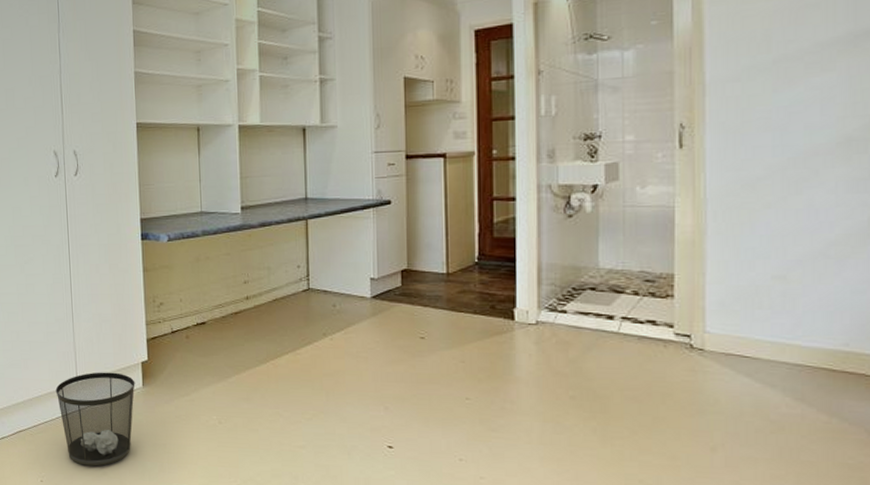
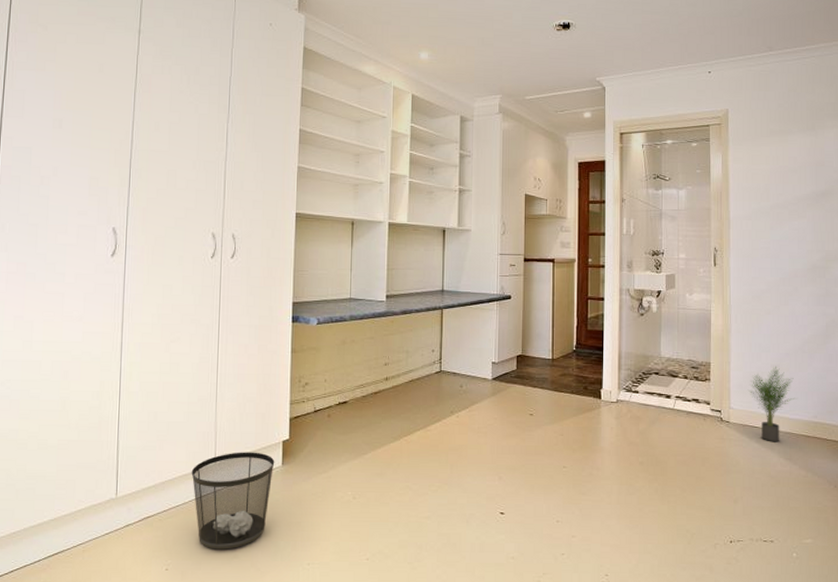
potted plant: none [734,277,812,377] -> present [748,366,795,442]

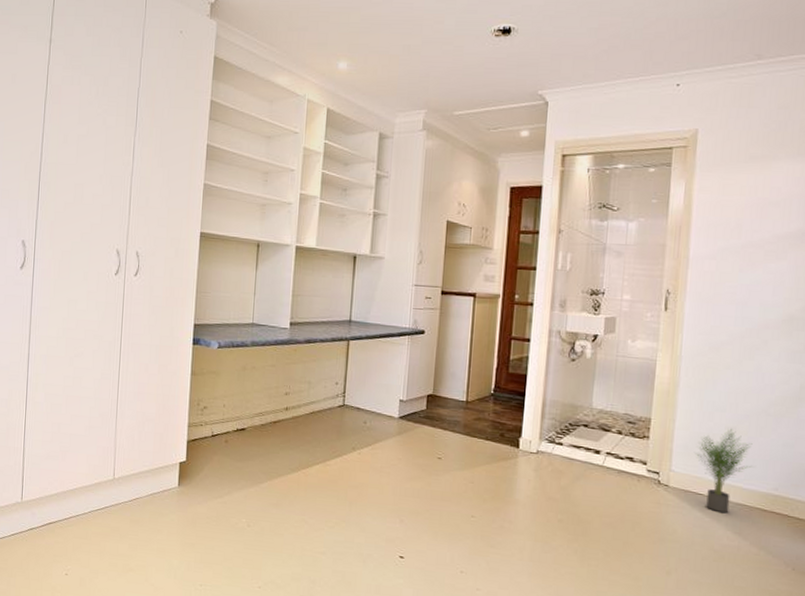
waste bin: present [191,452,275,550] -> none [91,469,171,563]

